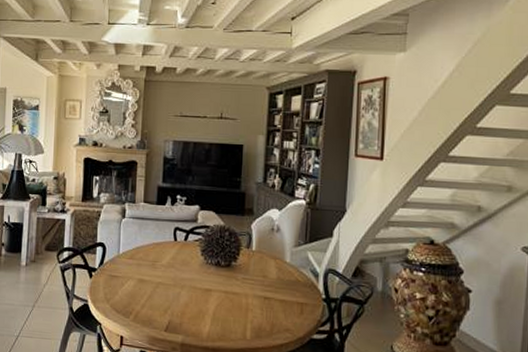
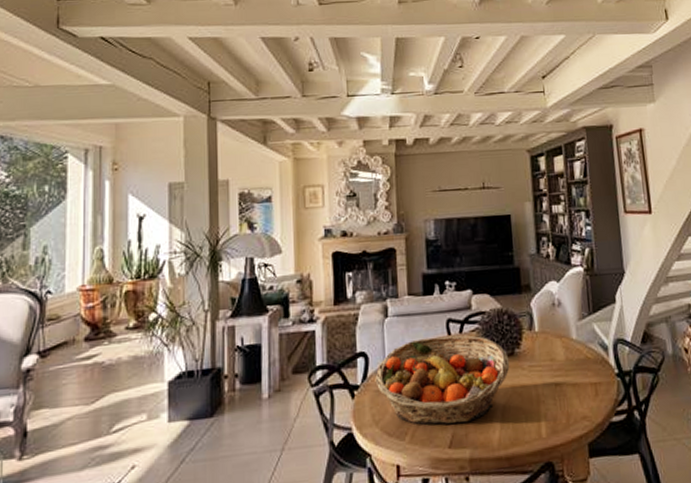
fruit basket: none [110,240,226,315] -> present [375,335,510,425]

